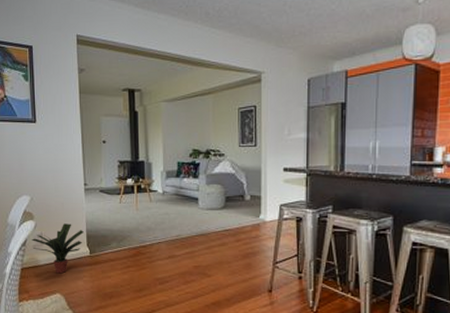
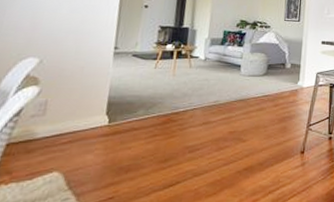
potted plant: present [32,223,84,274] -> none [30,89,105,148]

